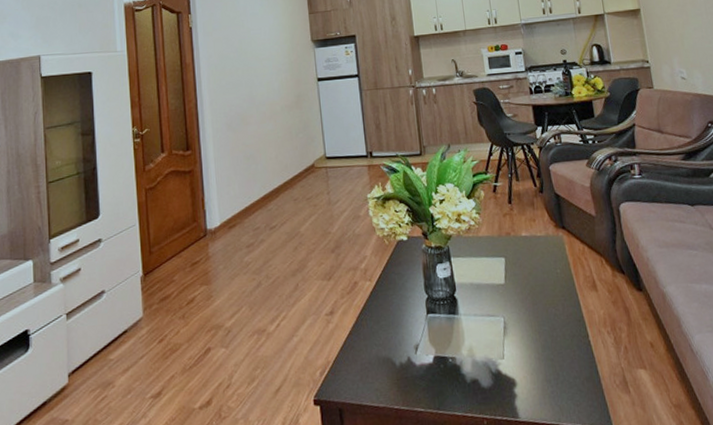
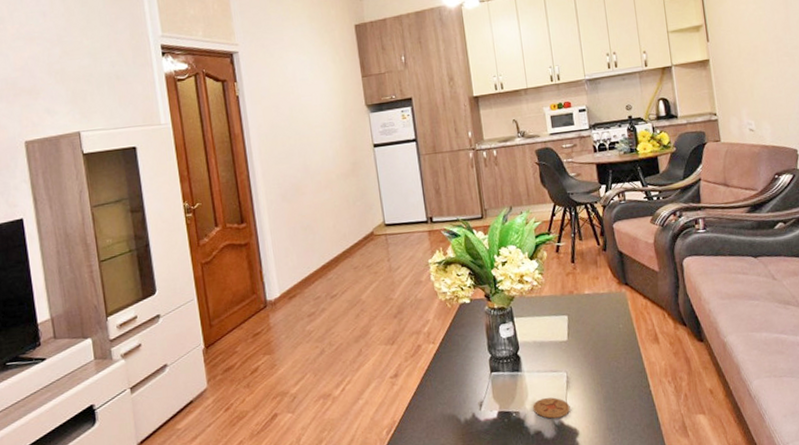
coaster: none [469,343,508,367] -> present [532,397,571,419]

